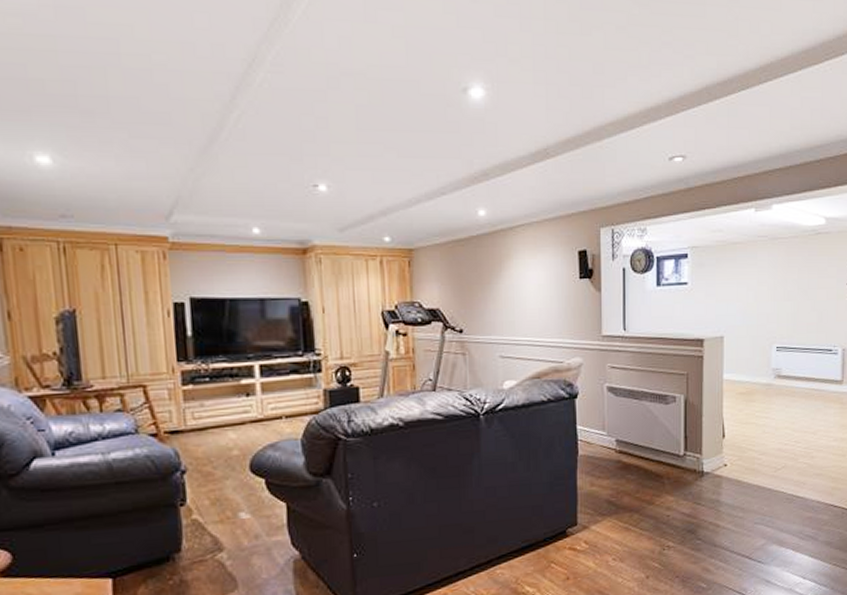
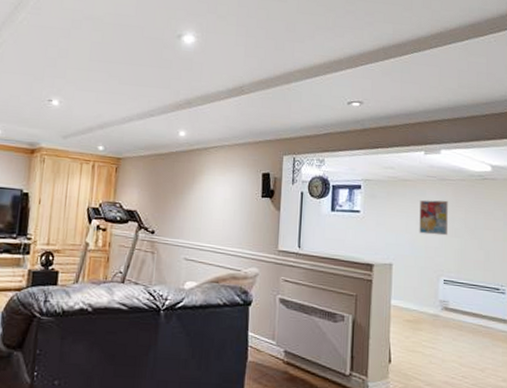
wall art: none [750,261,781,301] -> present [419,200,449,236]

